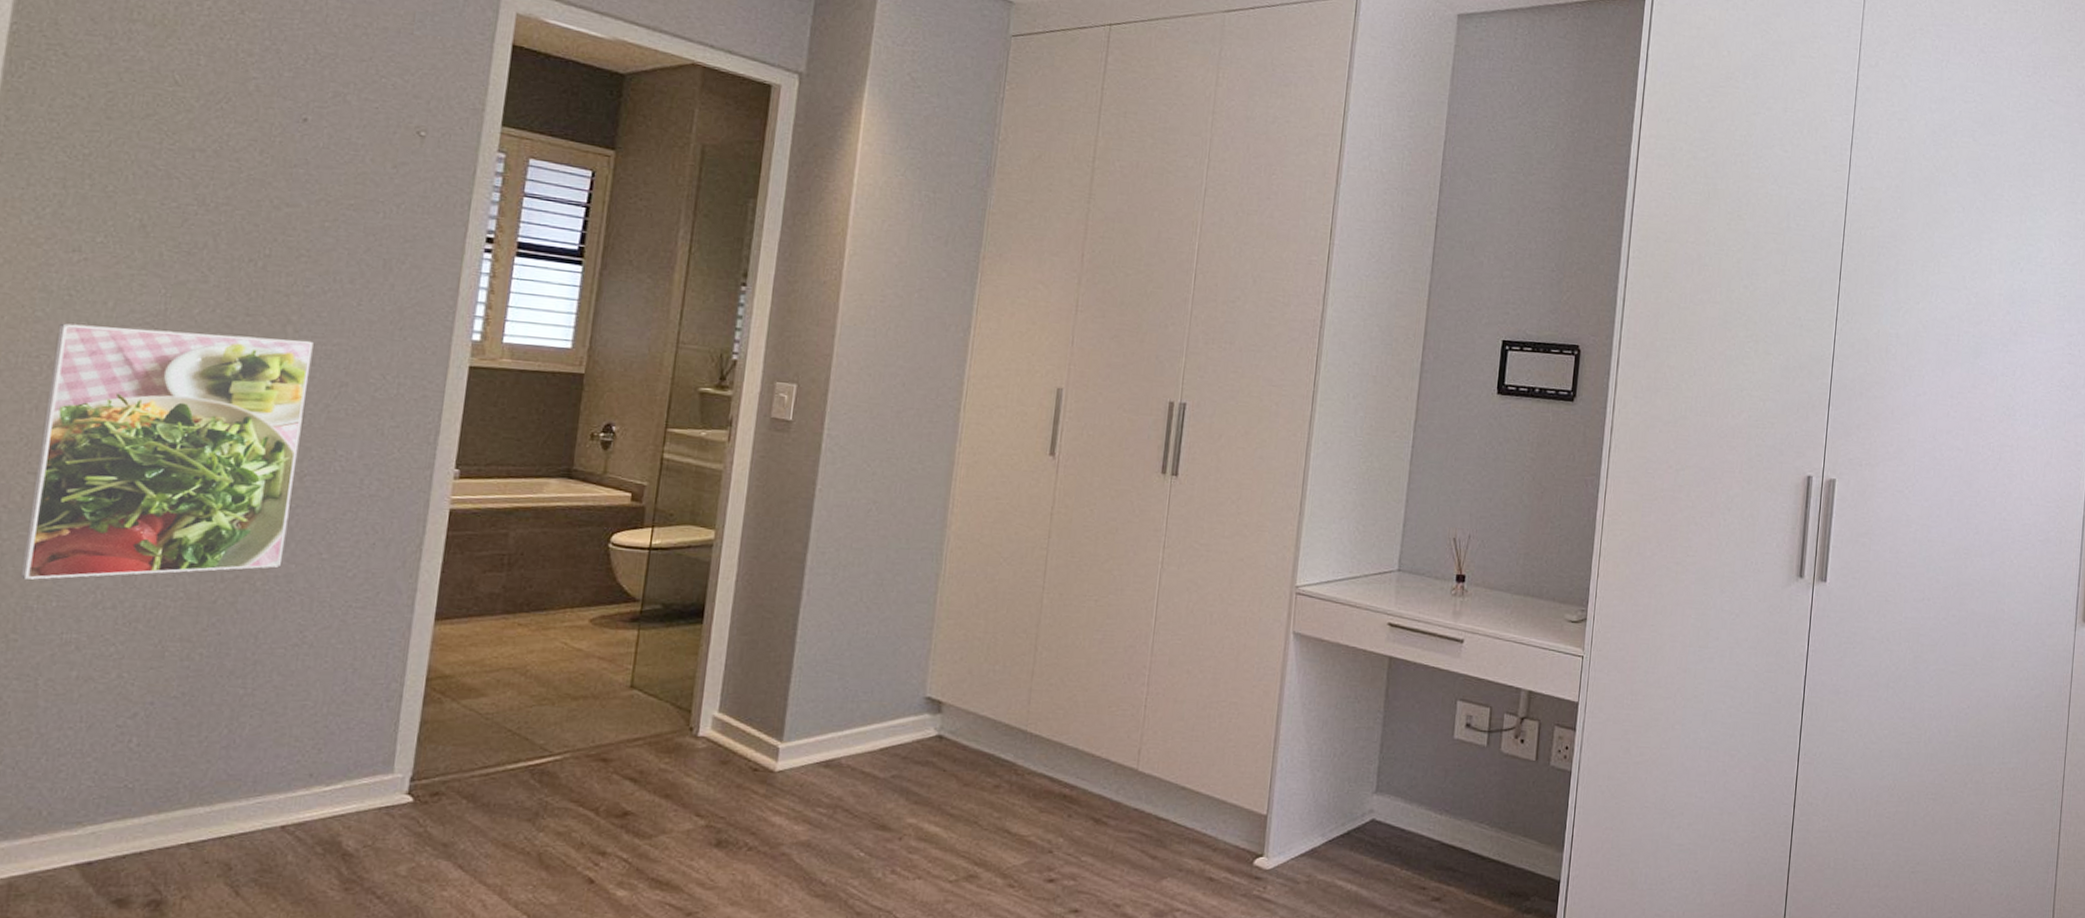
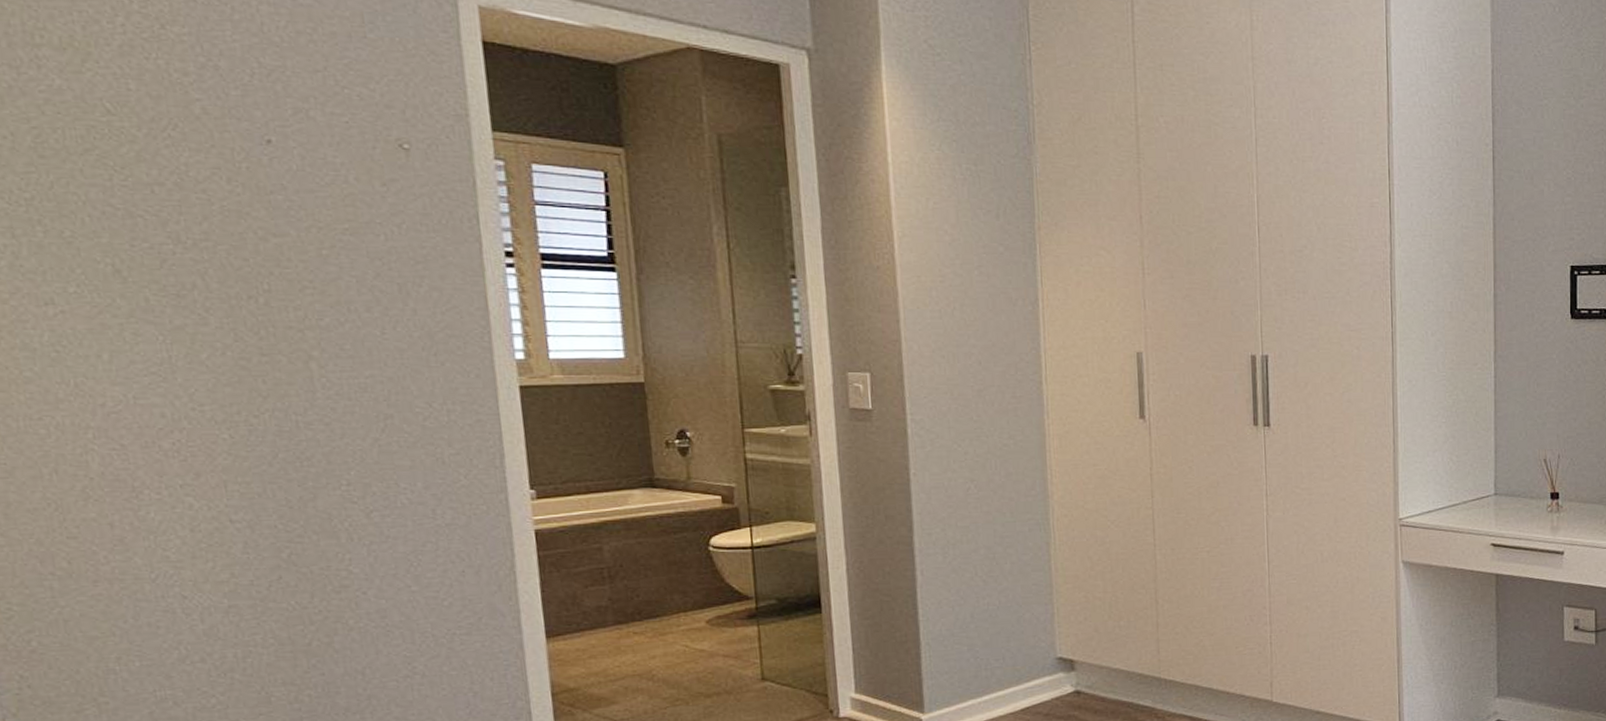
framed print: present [20,323,314,580] -> none [53,375,370,643]

